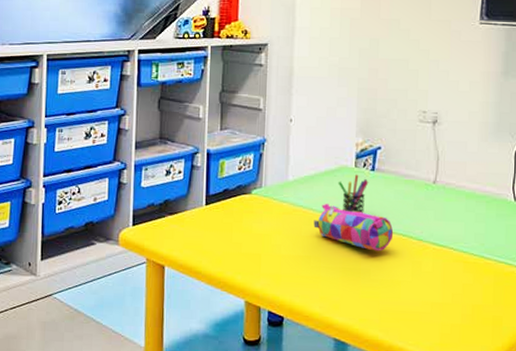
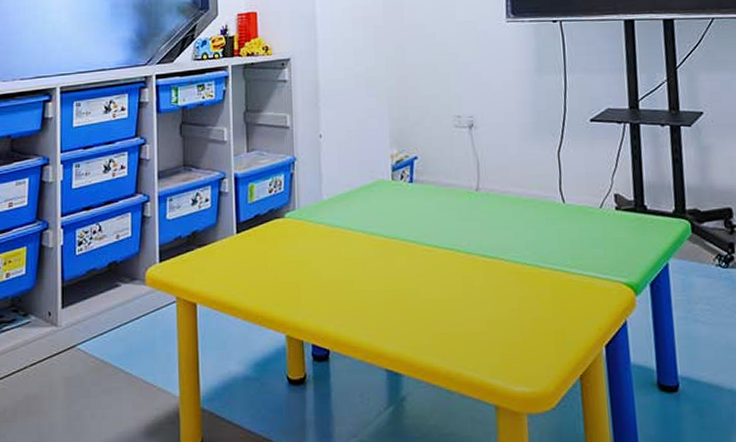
pencil case: present [313,203,394,251] -> none [353,221,440,269]
pen holder: present [337,174,369,213] -> none [375,187,408,229]

